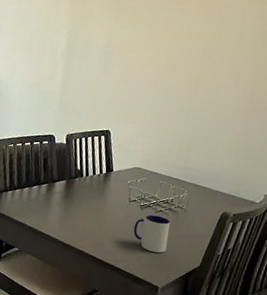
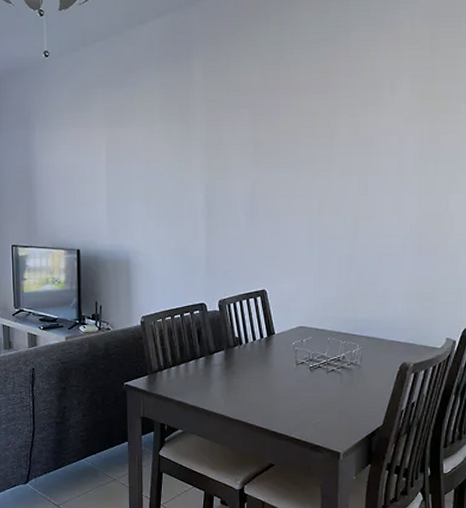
mug: present [133,214,171,253] -> none [305,376,345,416]

